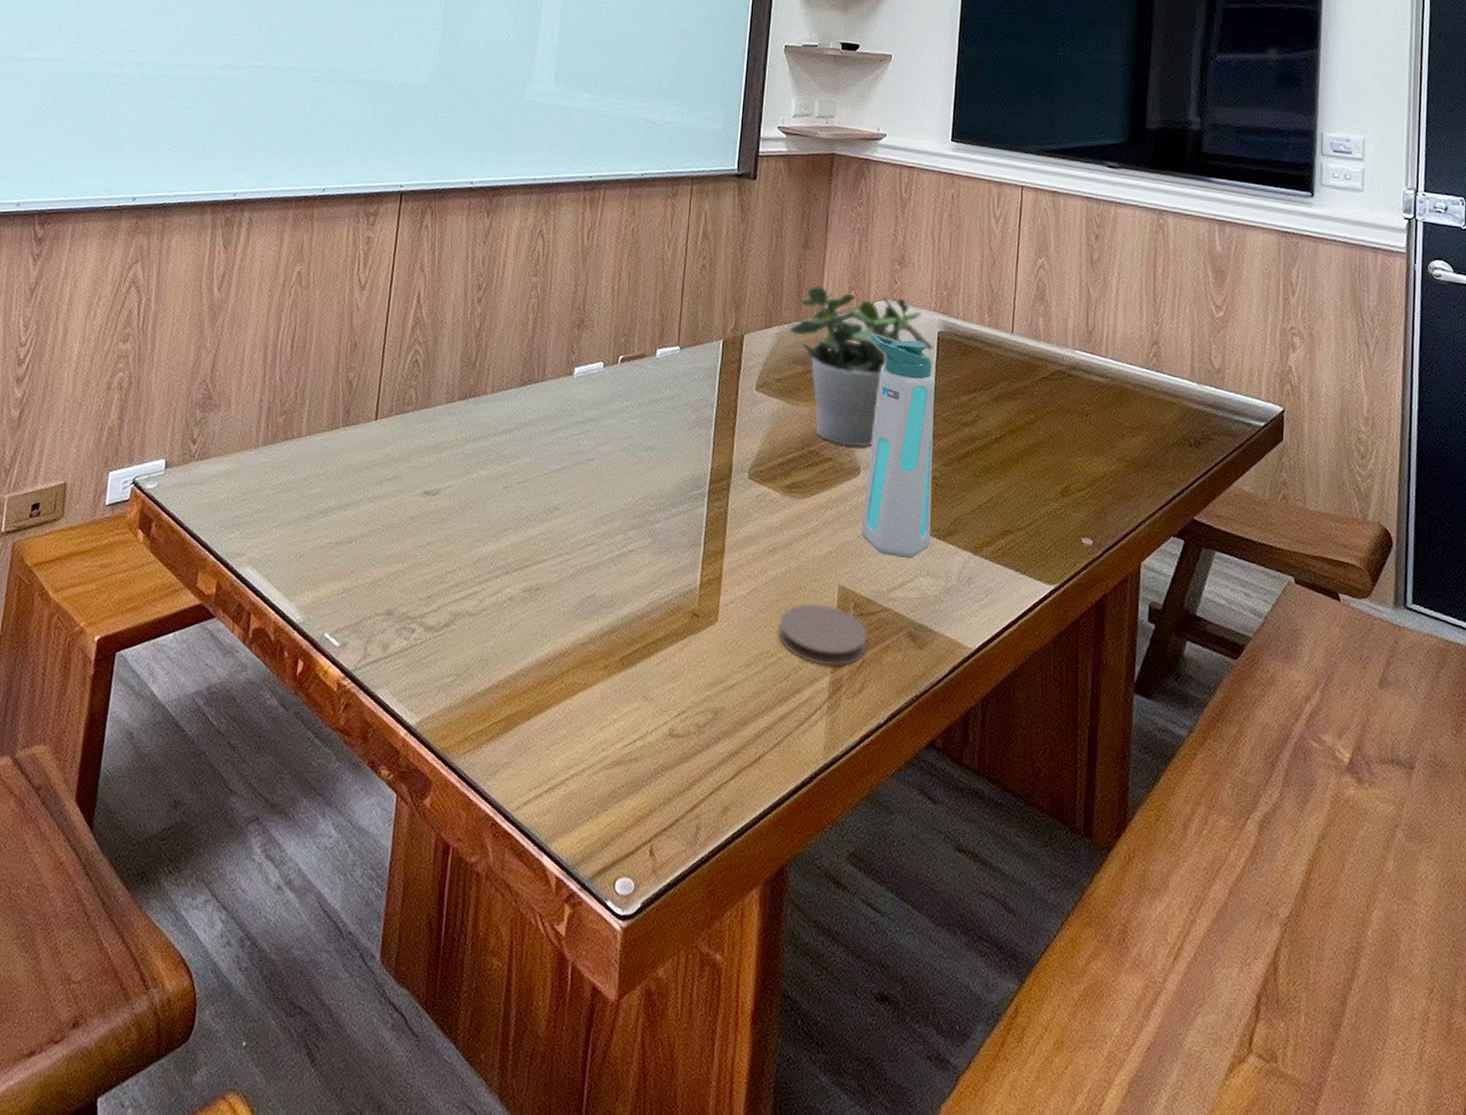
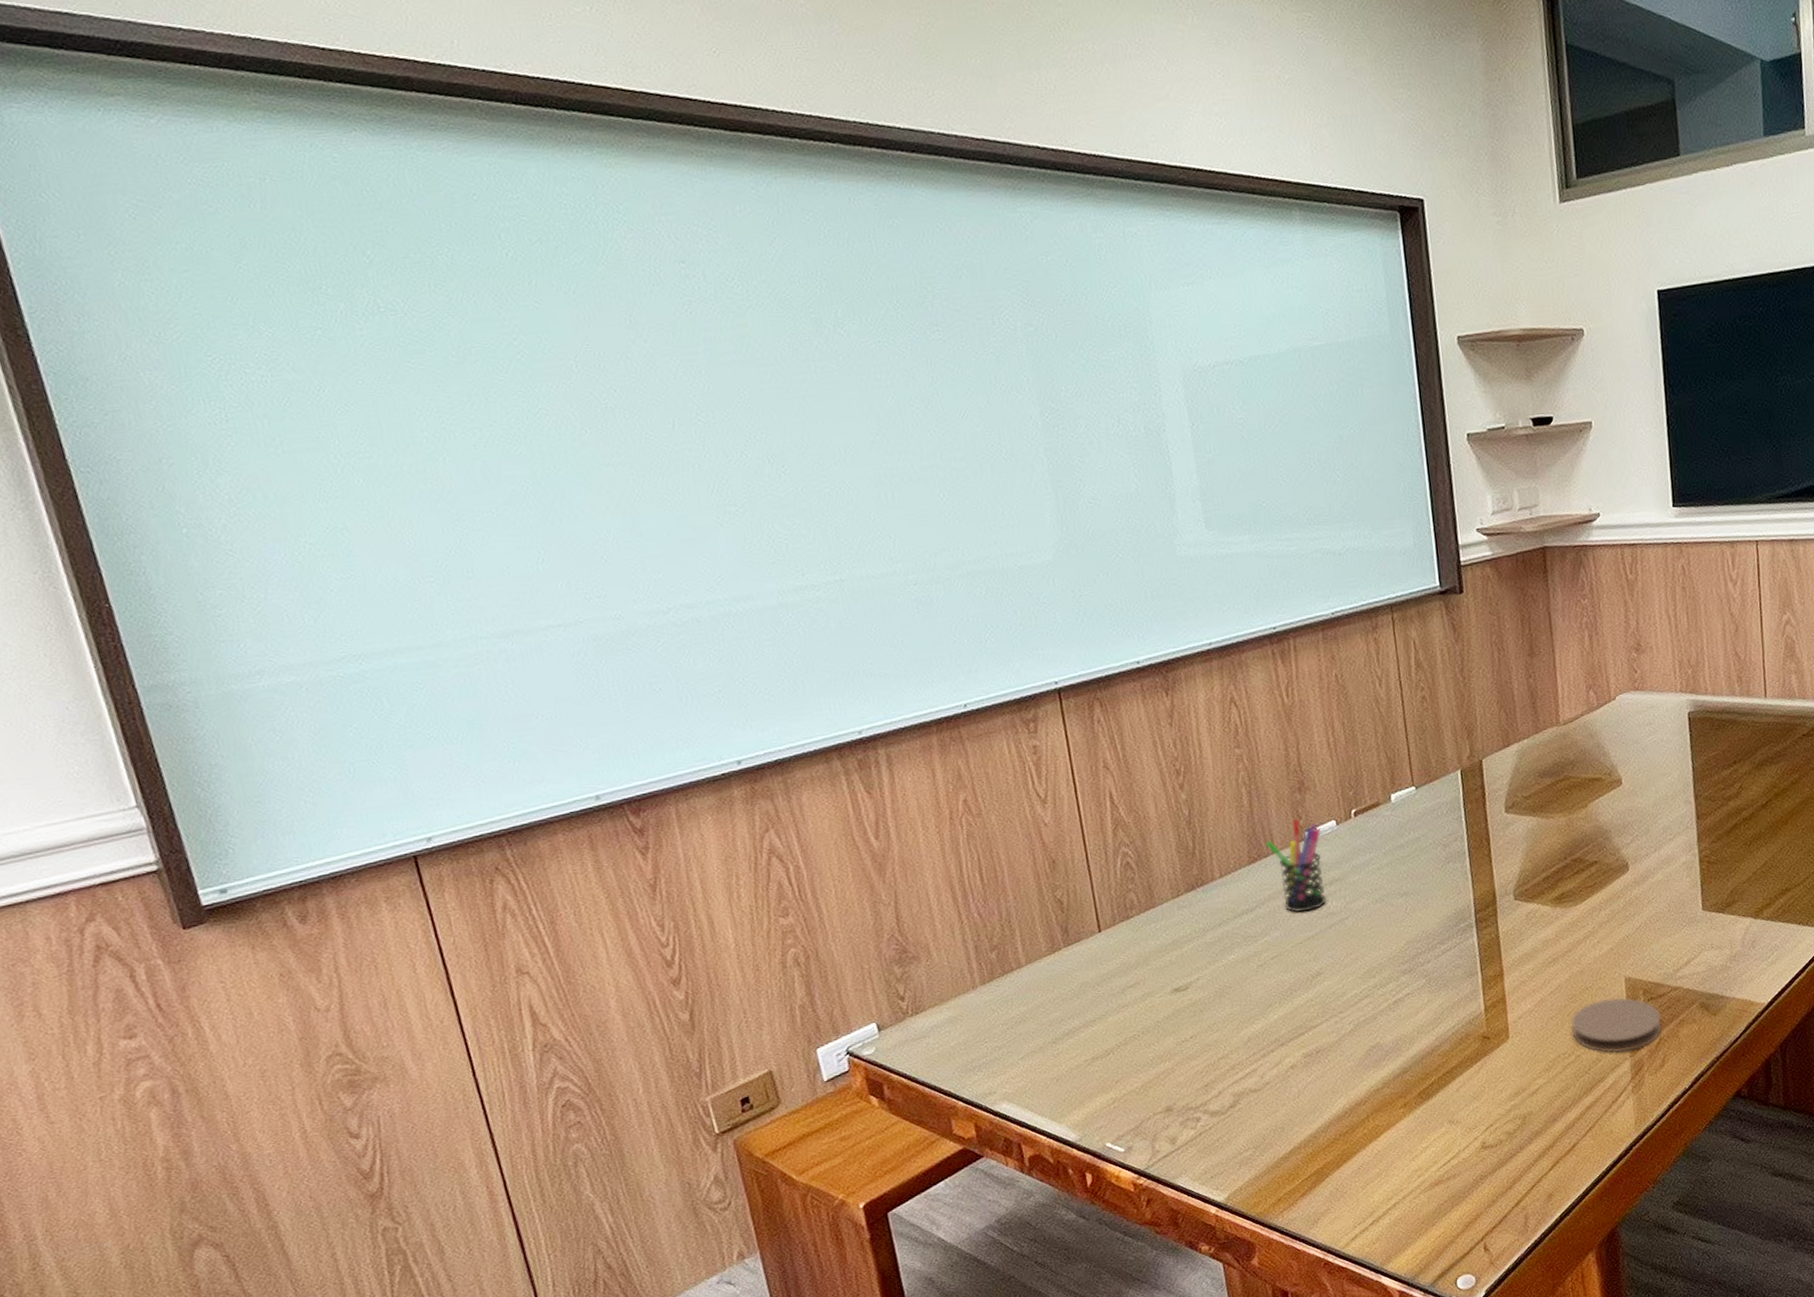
pen holder: none [538,353,590,444] -> present [1266,818,1327,913]
potted plant: present [789,284,934,448] -> none [1530,686,1686,846]
water bottle: present [861,332,935,559] -> none [1615,726,1711,940]

